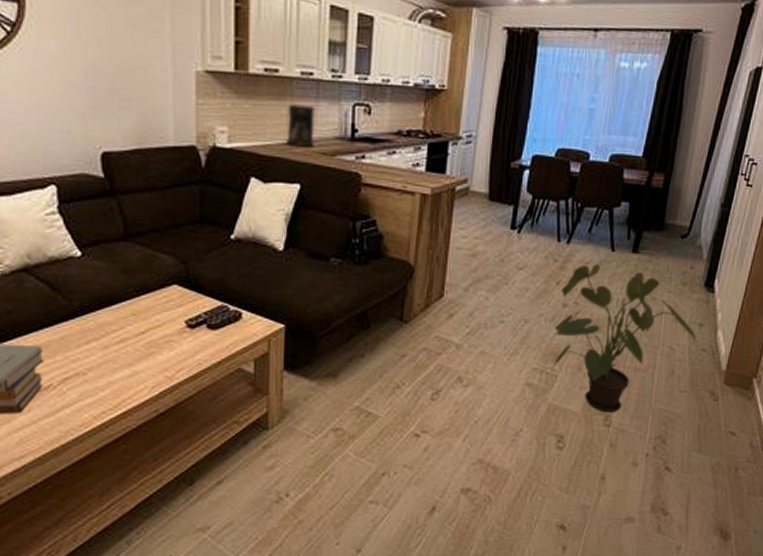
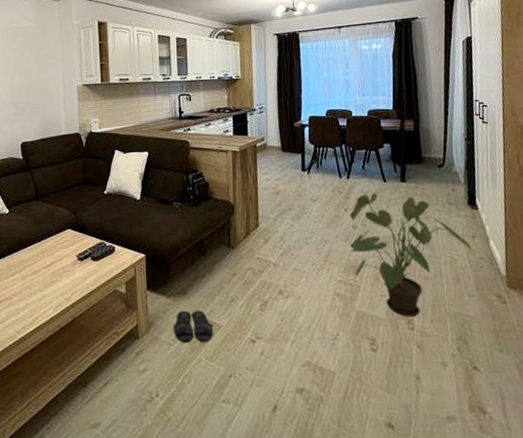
coffee maker: present [286,104,315,147] -> none [136,99,155,127]
slippers: none [315,397,367,437] -> present [173,310,213,343]

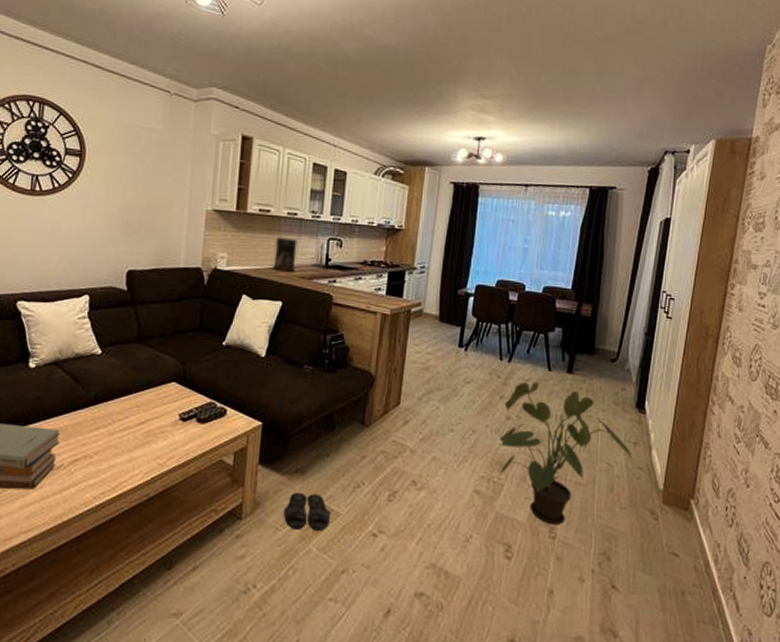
coffee maker: none [136,99,155,127] -> present [273,237,297,272]

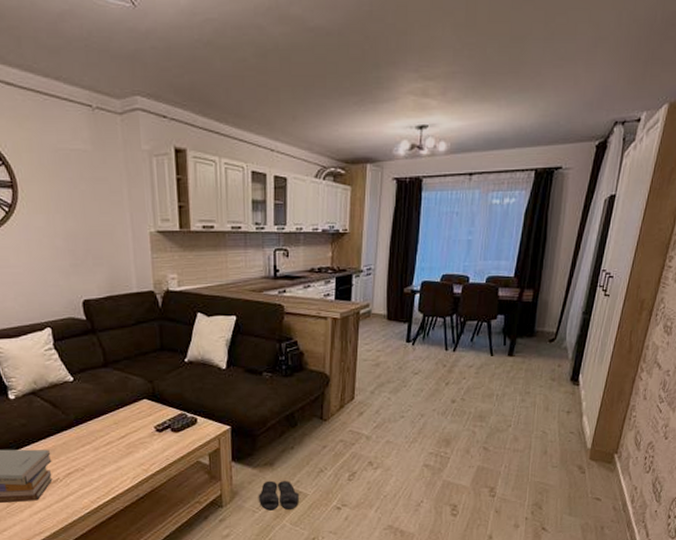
coffee maker: present [273,237,297,272] -> none [223,252,245,287]
house plant: present [498,382,634,525] -> none [445,367,566,486]

